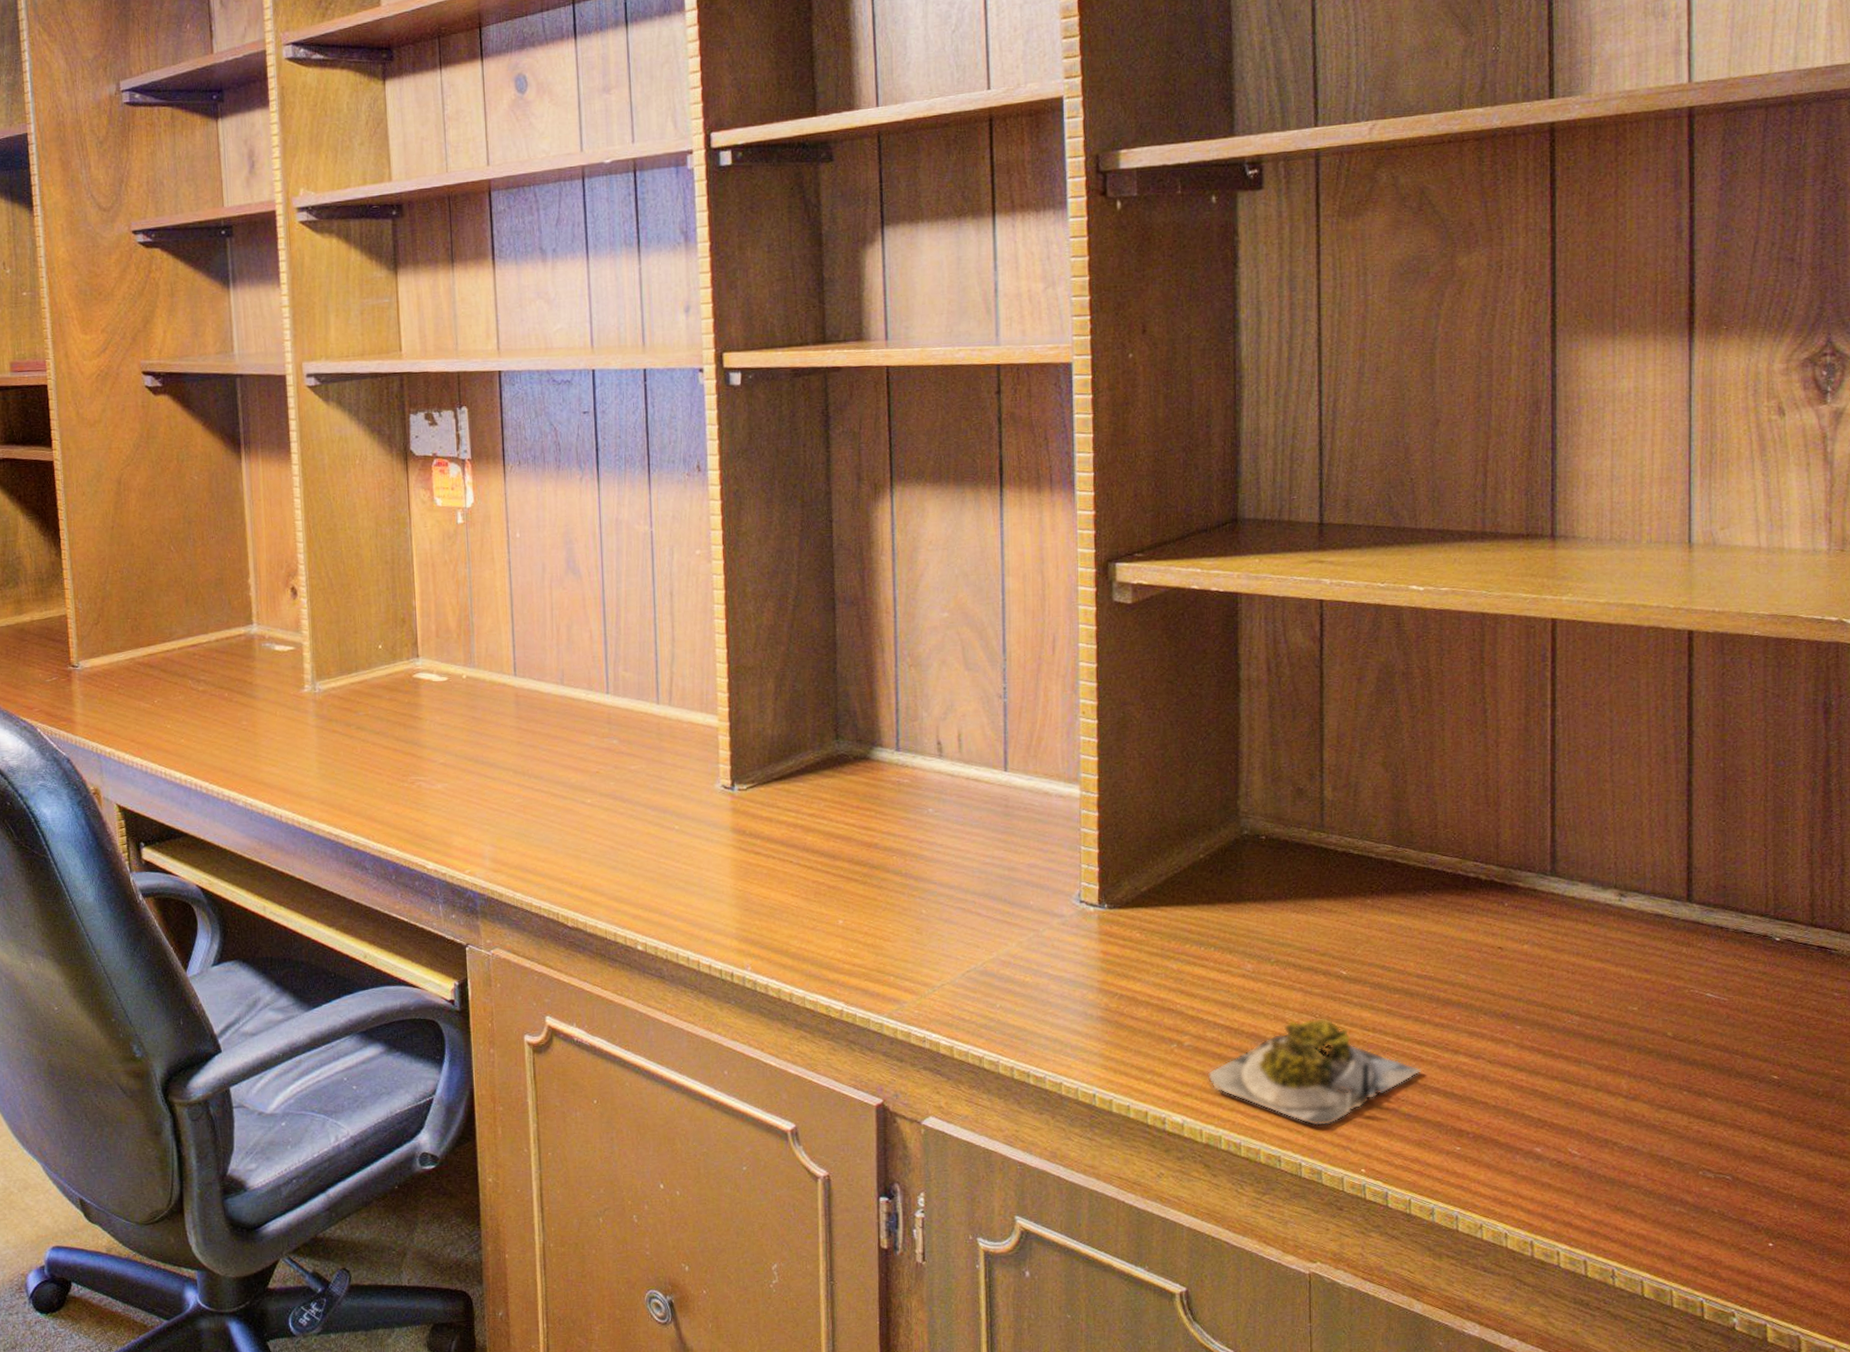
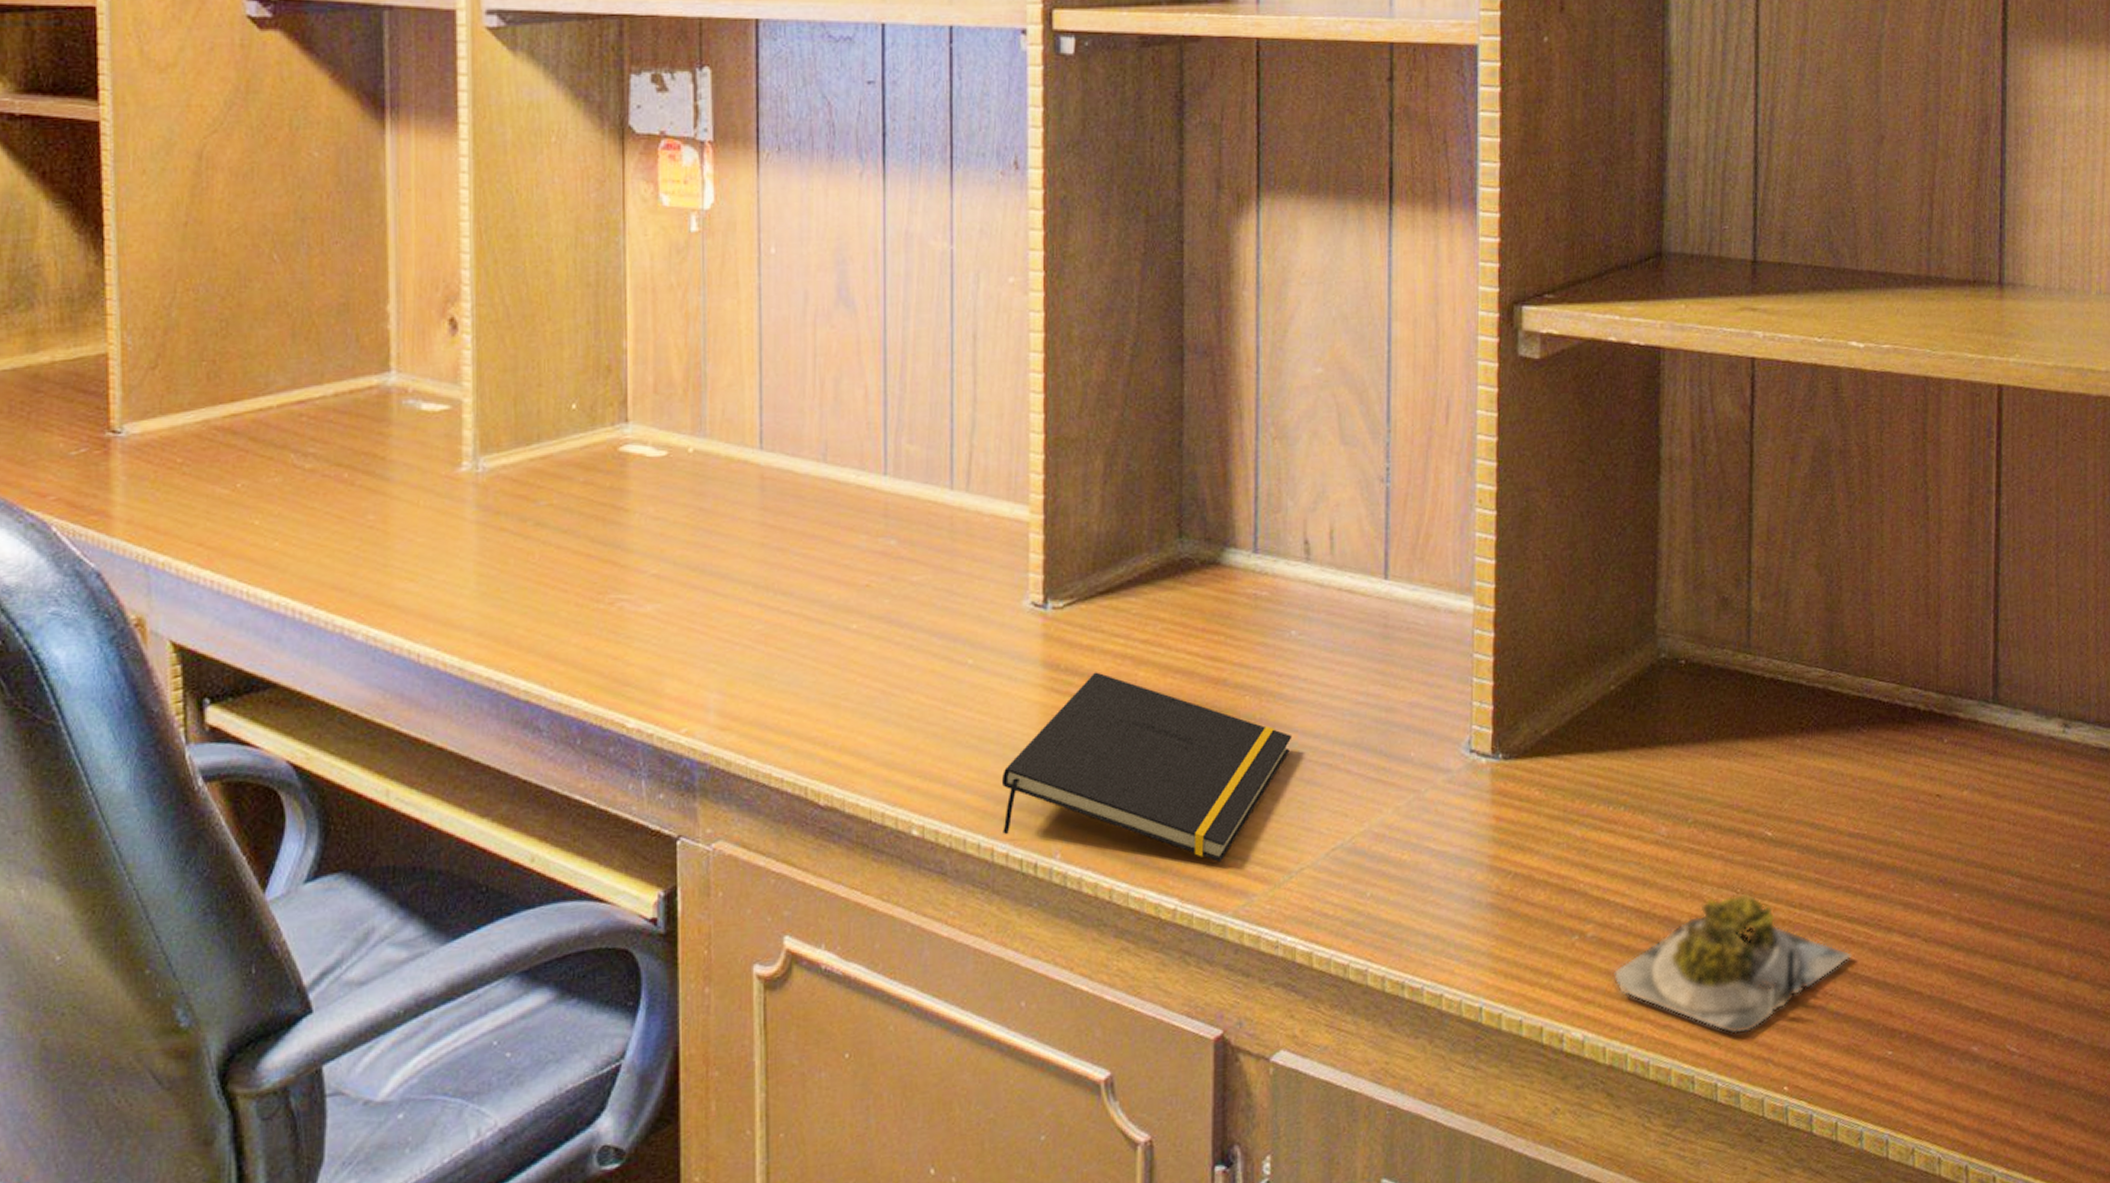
notepad: none [703,836,932,978] -> present [1001,672,1292,863]

